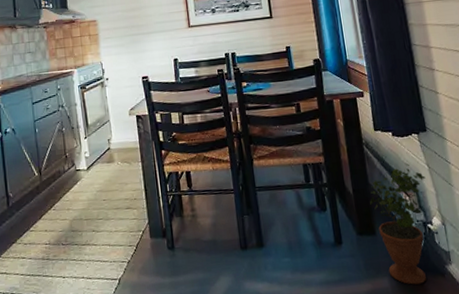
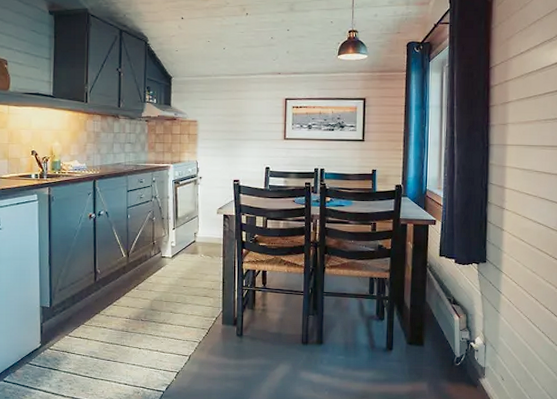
potted plant: present [370,164,426,285] -> none [423,289,477,391]

